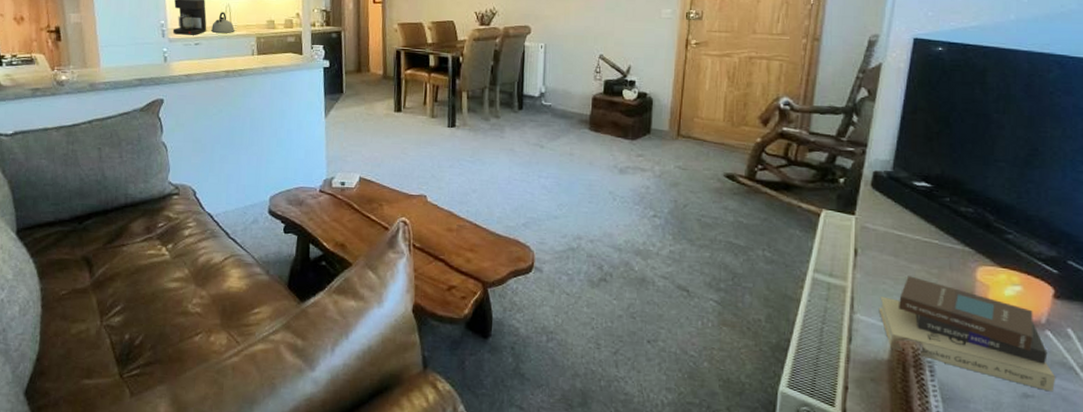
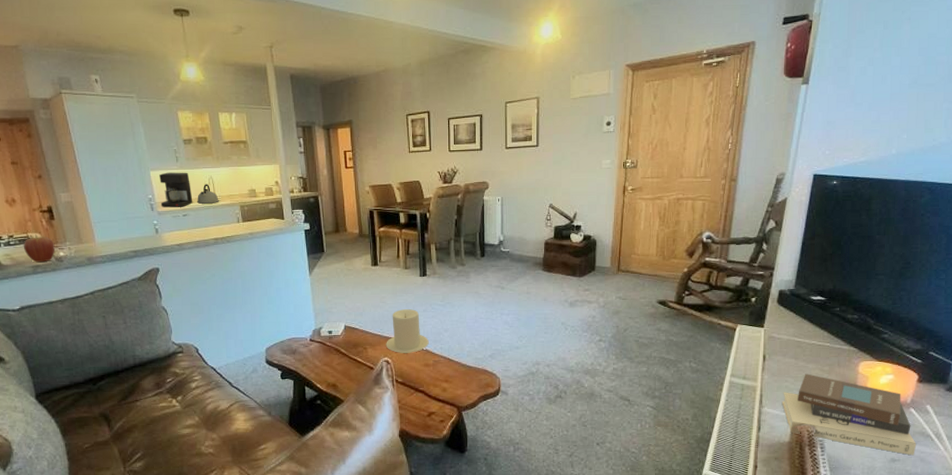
fruit: none [25,55,58,86] -> present [23,234,55,263]
candle: none [404,163,454,215] -> present [386,309,429,353]

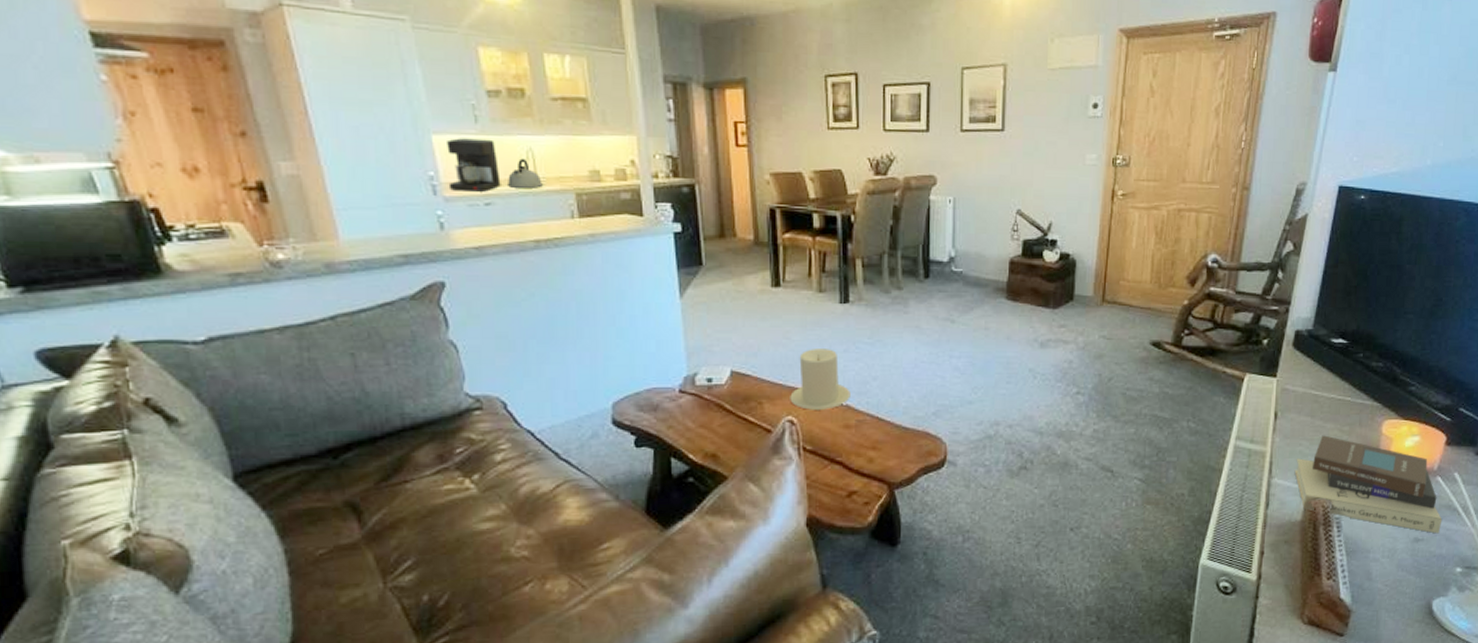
fruit: present [23,234,55,263] -> none [212,224,270,269]

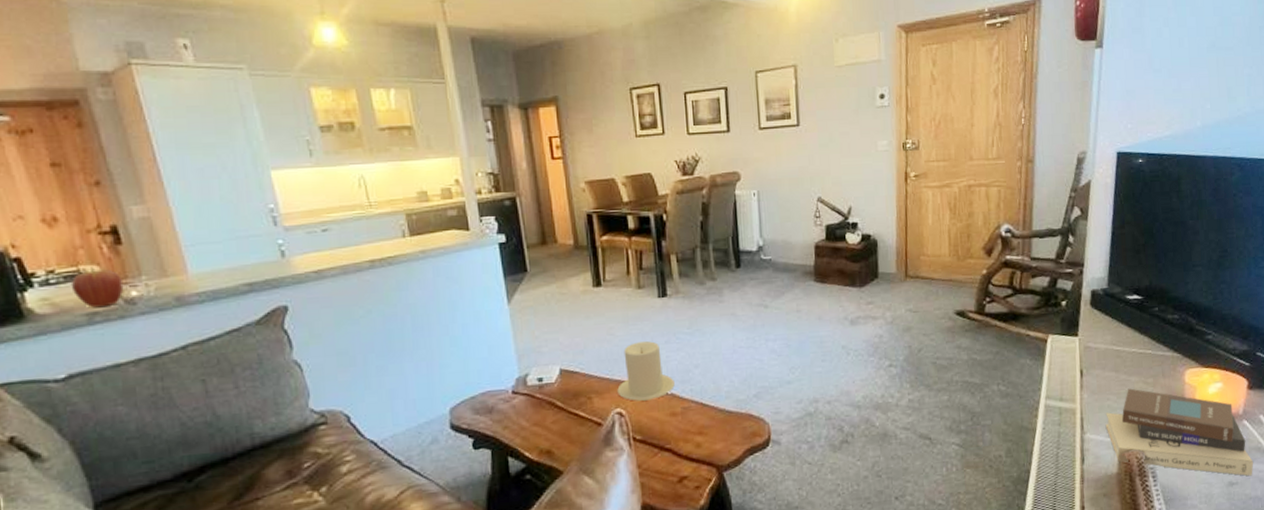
fruit: none [212,224,270,269] -> present [71,267,124,308]
coffee maker: present [447,138,501,192] -> none [285,170,336,221]
kettle: present [508,158,543,188] -> none [342,186,375,213]

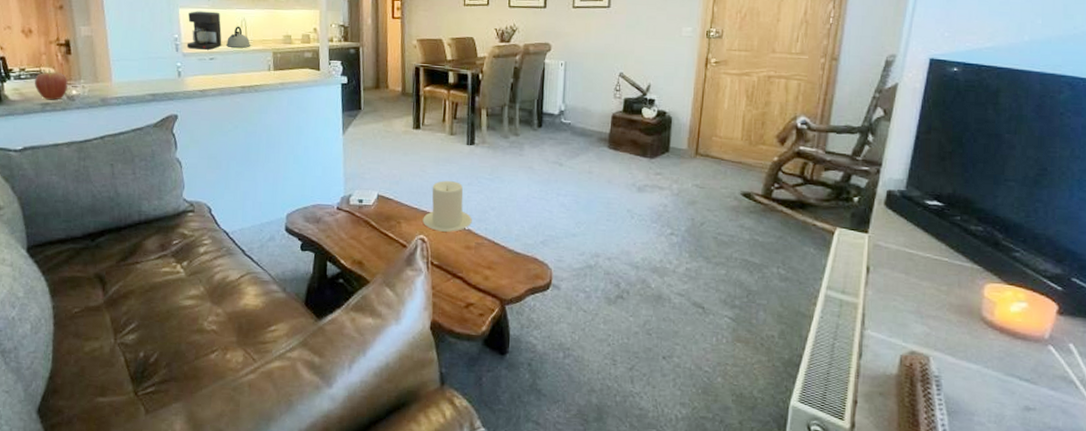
coffee maker: none [285,170,336,221] -> present [186,11,222,50]
kettle: none [342,186,375,213] -> present [227,26,250,48]
books: present [1105,388,1254,477] -> none [888,292,1057,405]

